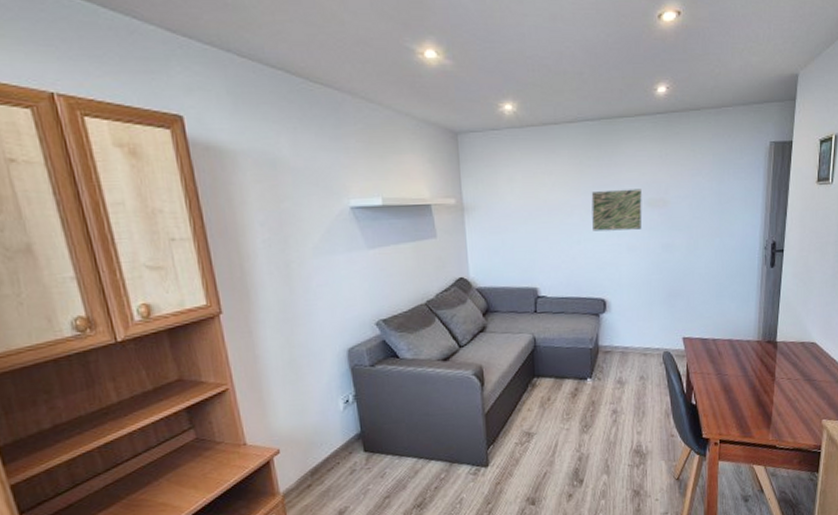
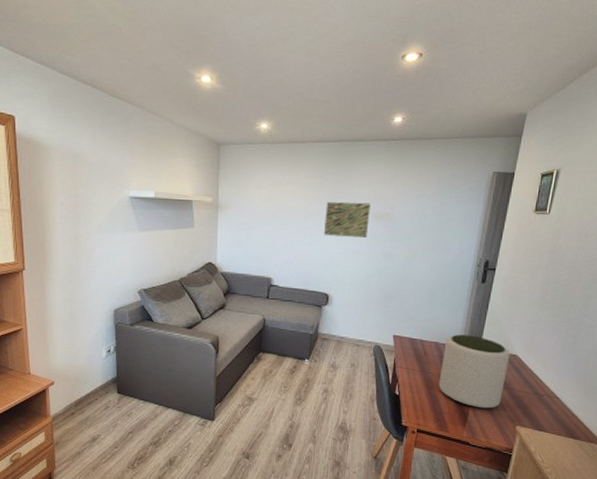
plant pot: none [737,326,808,407] -> present [438,334,510,409]

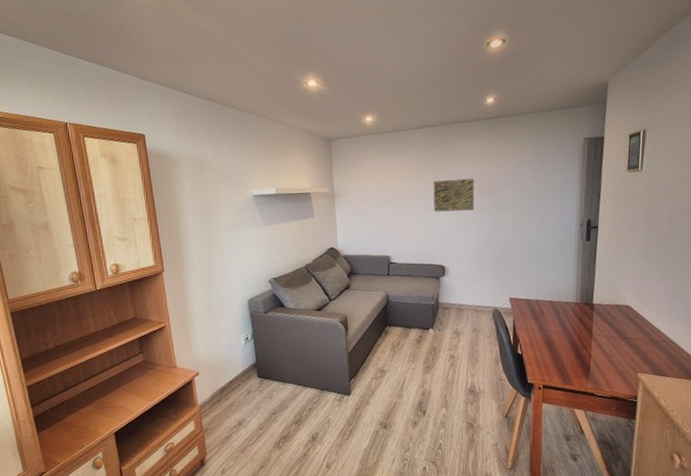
plant pot: present [438,334,510,409] -> none [558,291,623,360]

